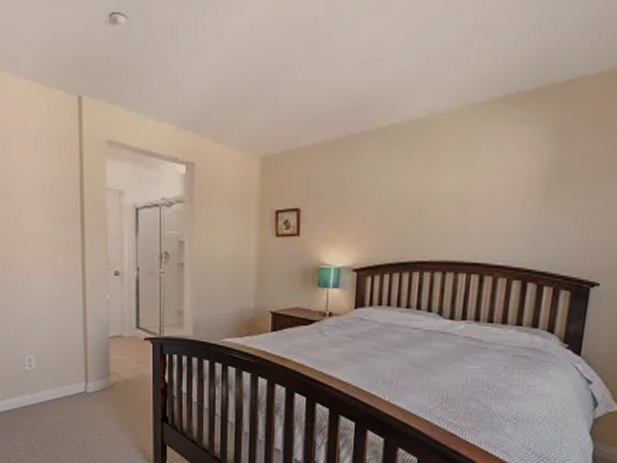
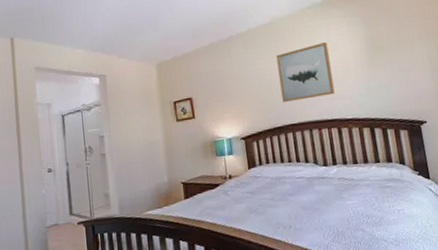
wall art: none [416,156,495,233] -> present [276,41,335,103]

